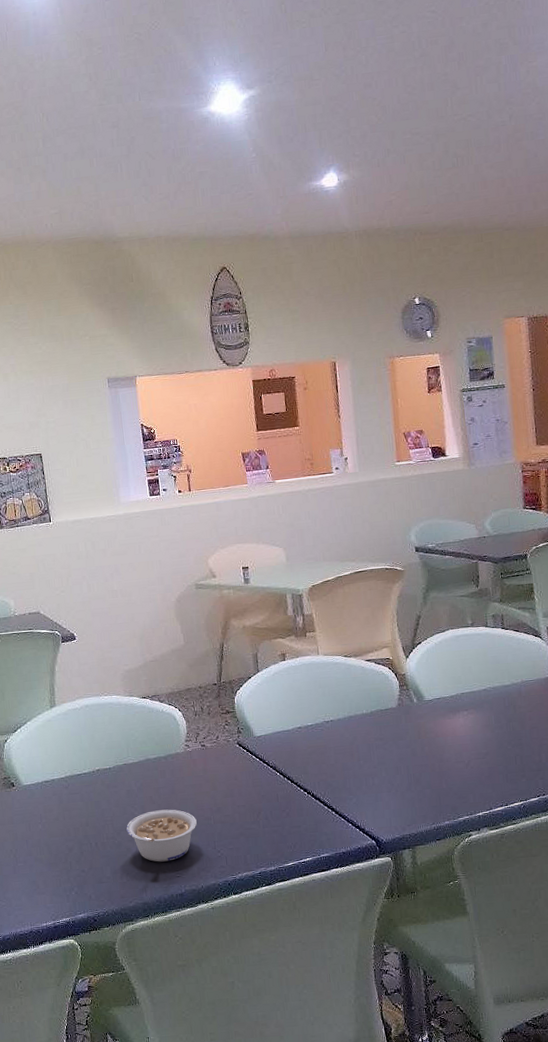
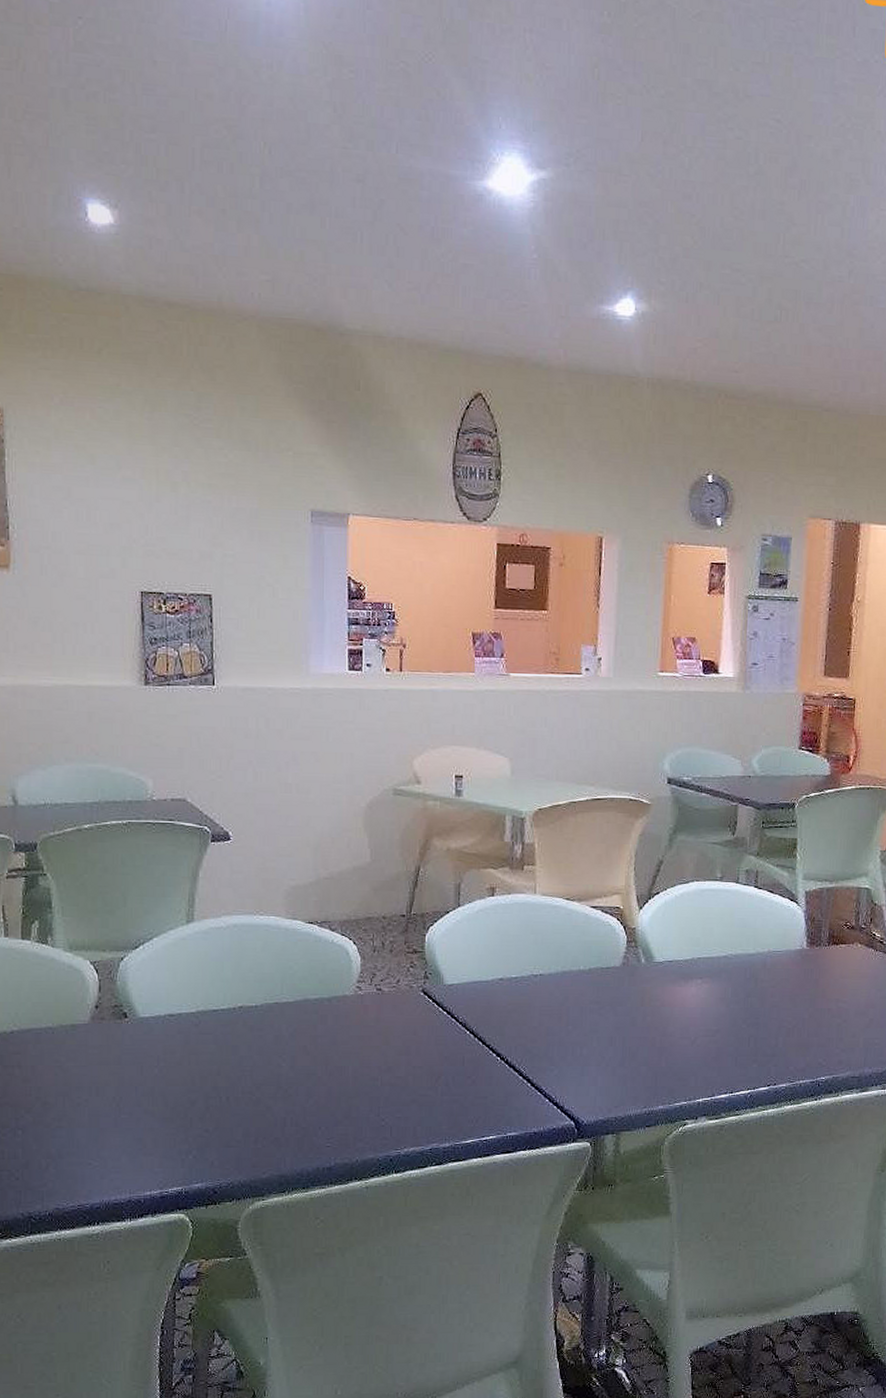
legume: present [126,809,197,862] -> none [269,1063,360,1127]

